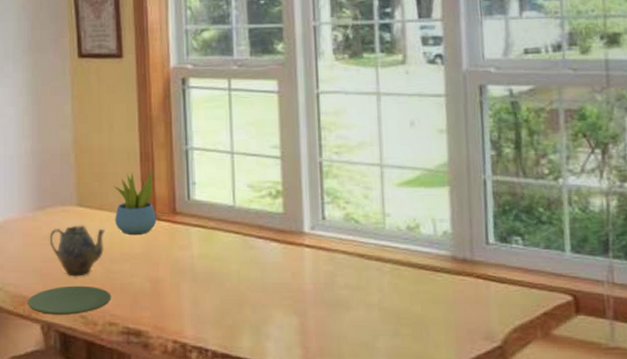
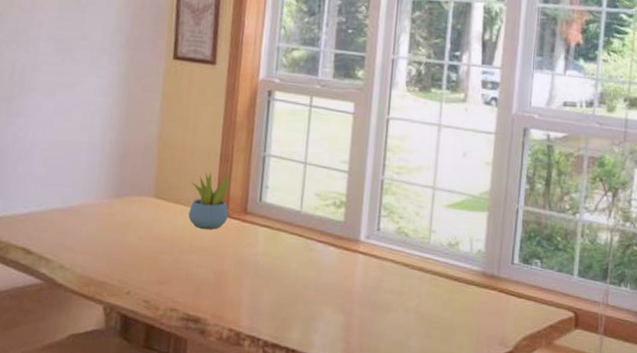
plate: present [28,285,112,315] -> none [93,271,176,299]
teapot: present [49,225,106,276] -> none [122,215,178,263]

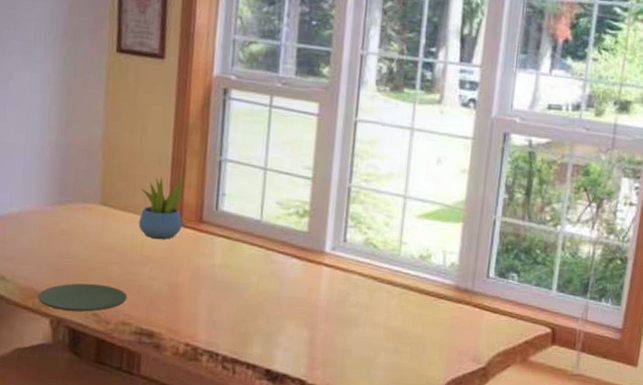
plate: none [93,271,176,299] -> present [38,283,128,312]

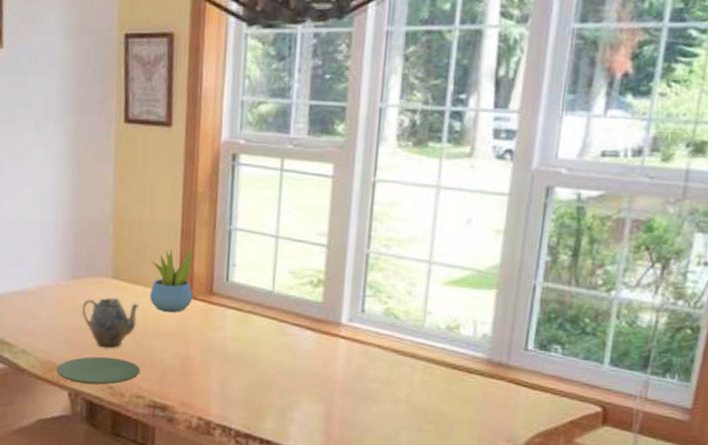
teapot: none [67,223,128,275] -> present [81,297,140,348]

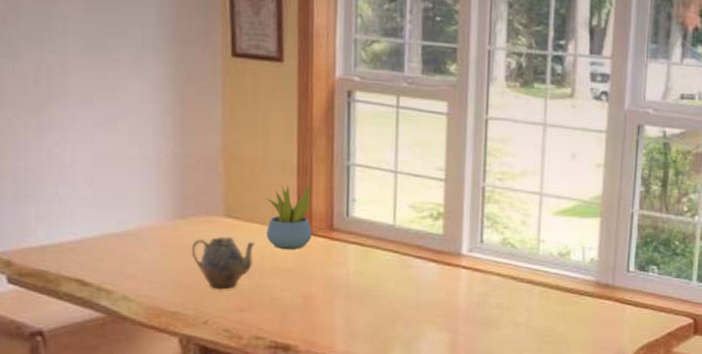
plate: present [57,356,141,385] -> none [164,298,259,328]

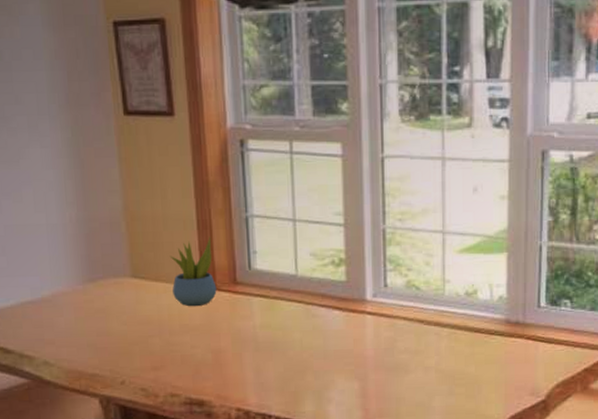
teapot: present [191,236,256,290] -> none [102,297,163,350]

